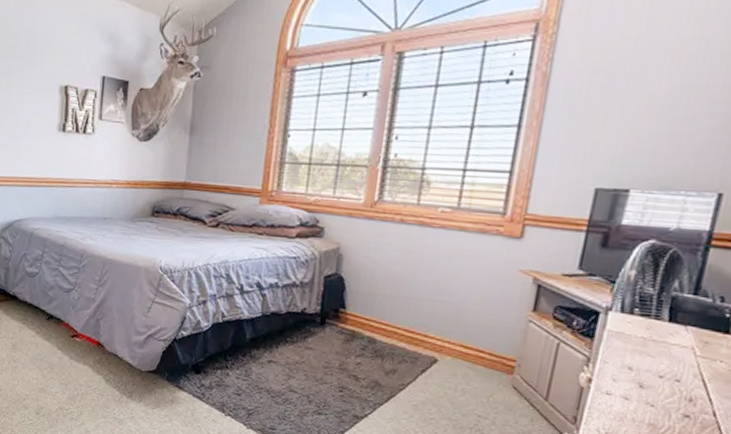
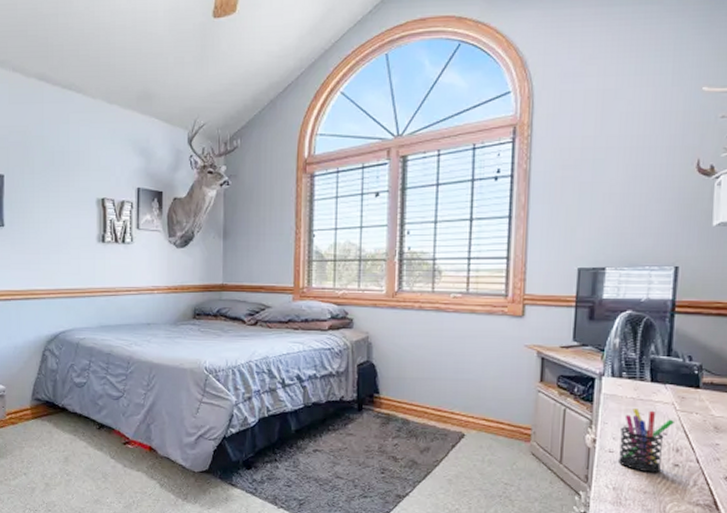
pen holder: none [614,349,693,422] -> present [617,408,676,473]

